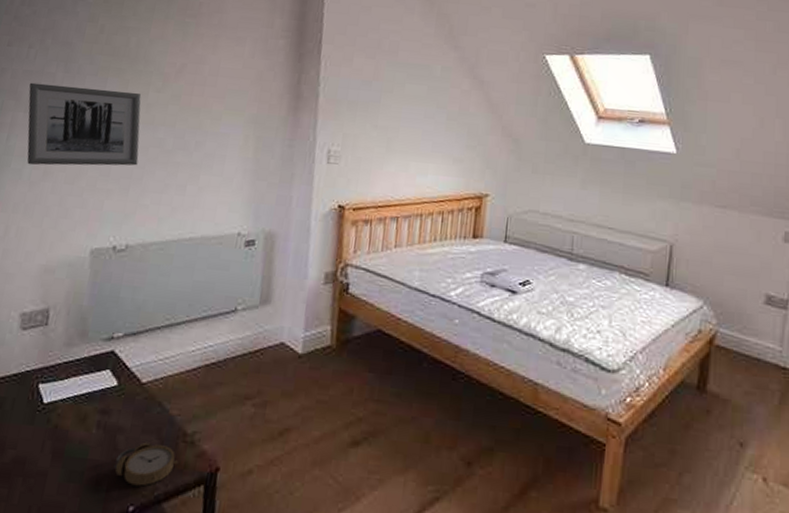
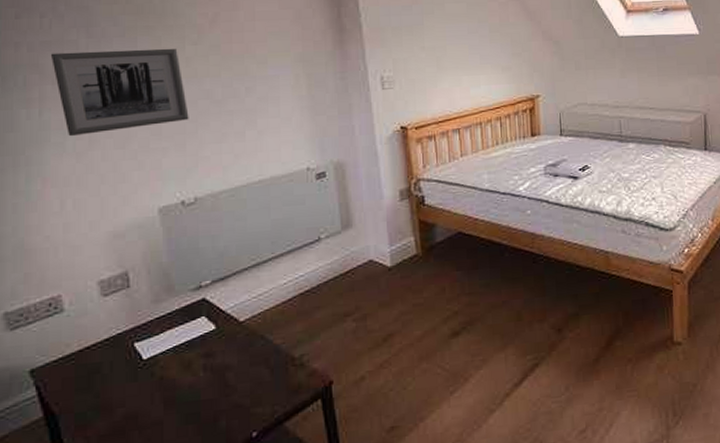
alarm clock: present [113,442,179,486] -> none [228,372,292,414]

